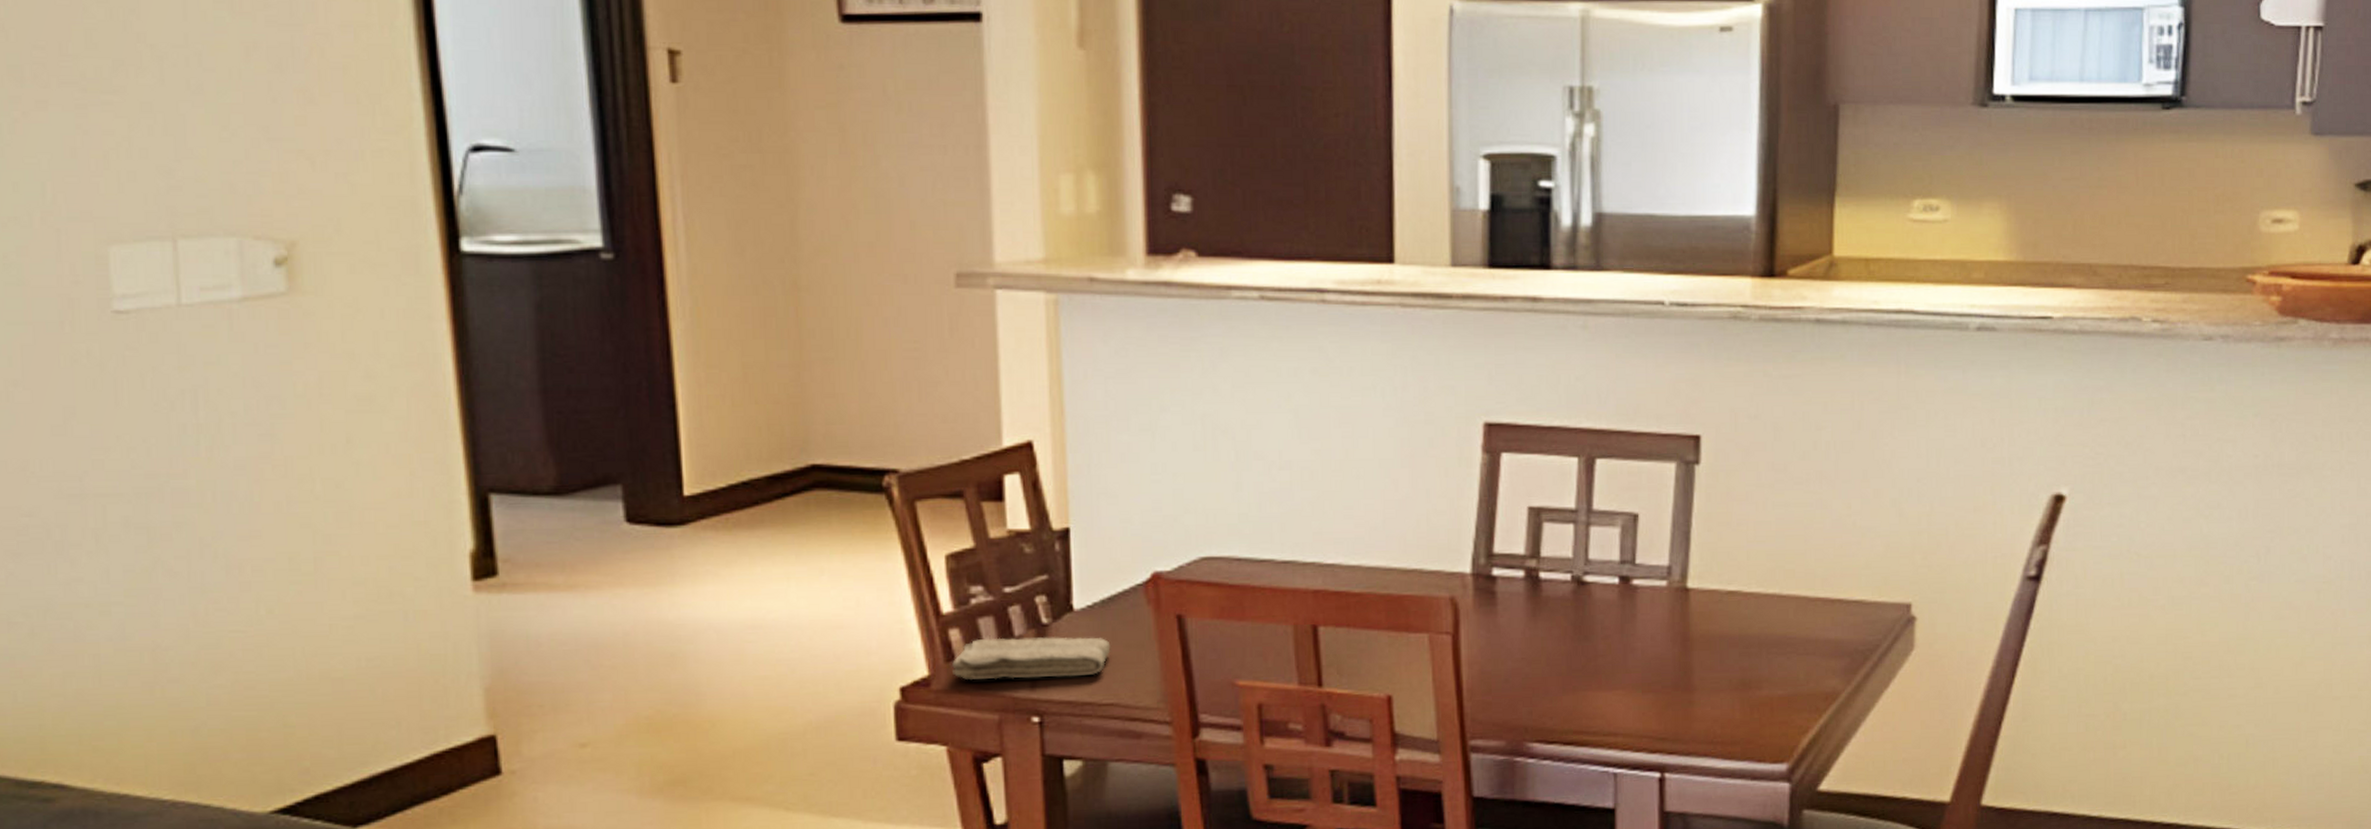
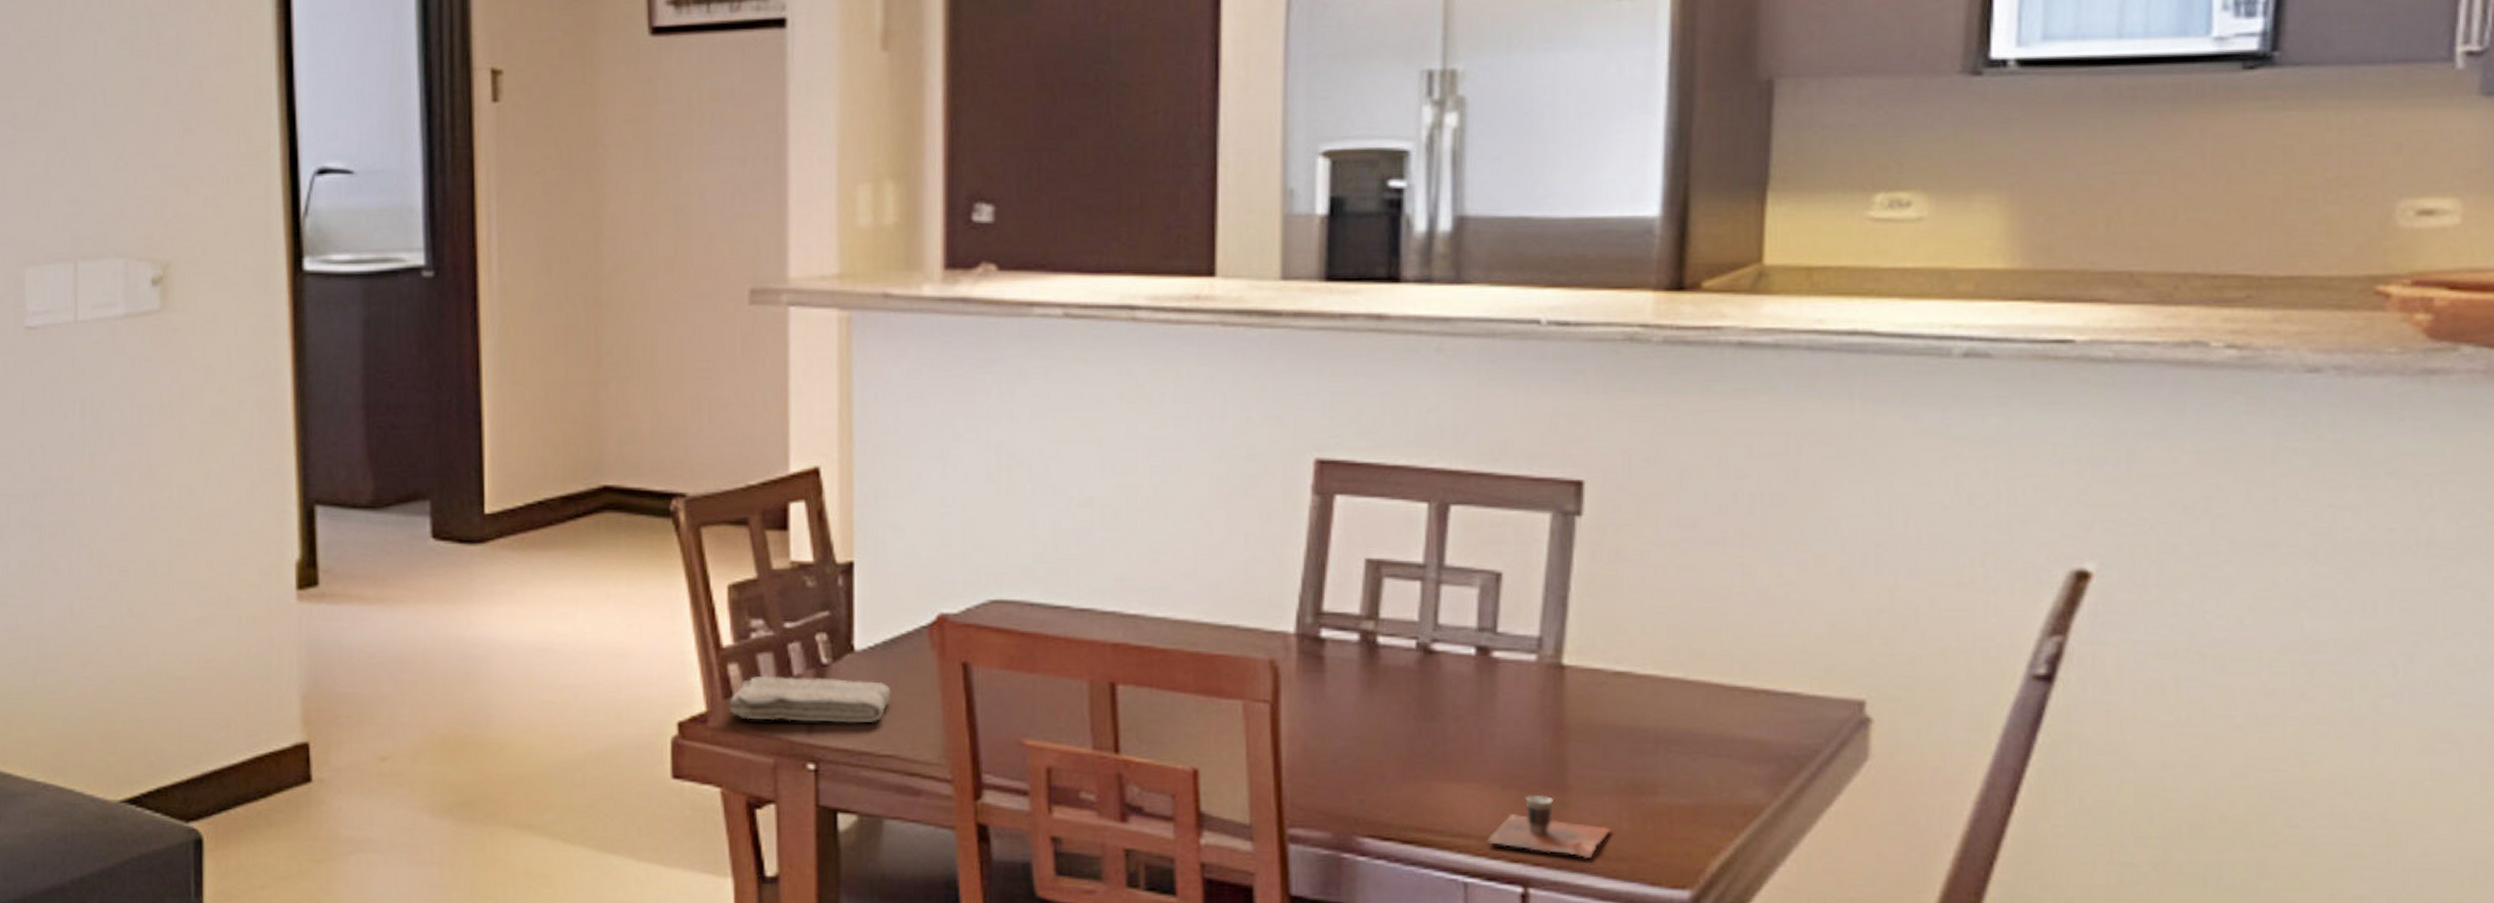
cup: none [1630,695,1727,744] -> present [1486,794,1611,858]

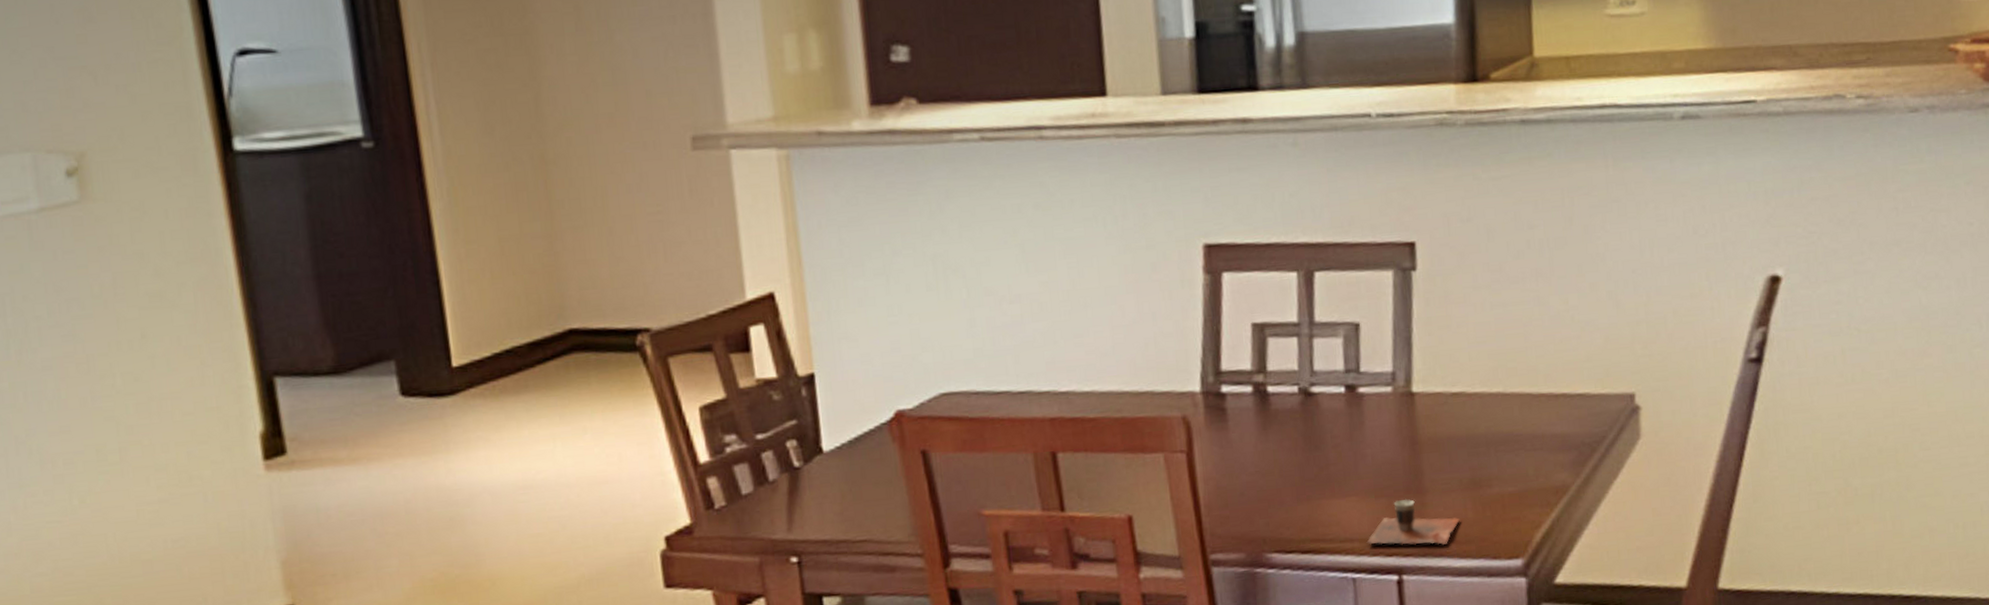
washcloth: present [728,675,891,723] -> none [711,477,861,526]

